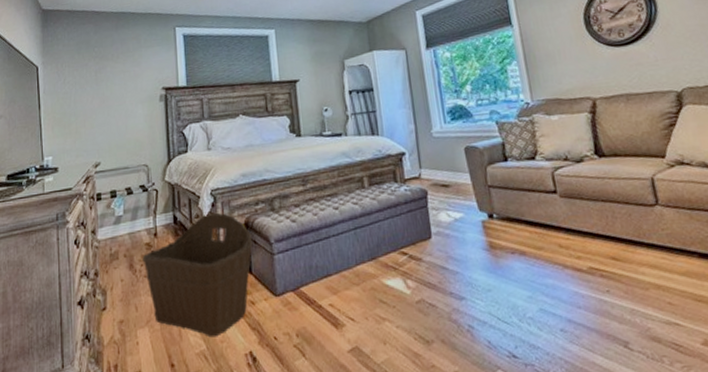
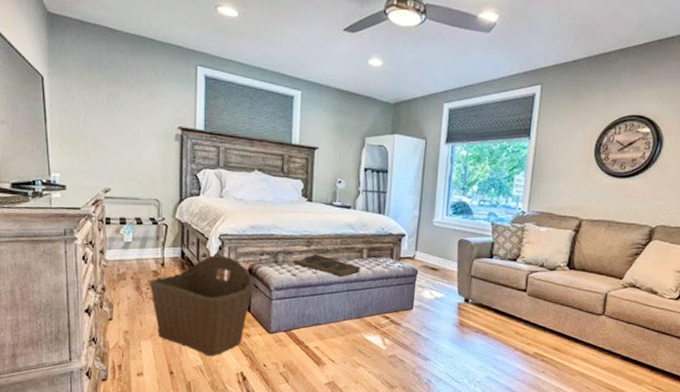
decorative tray: none [289,192,365,214] -> present [292,254,361,277]

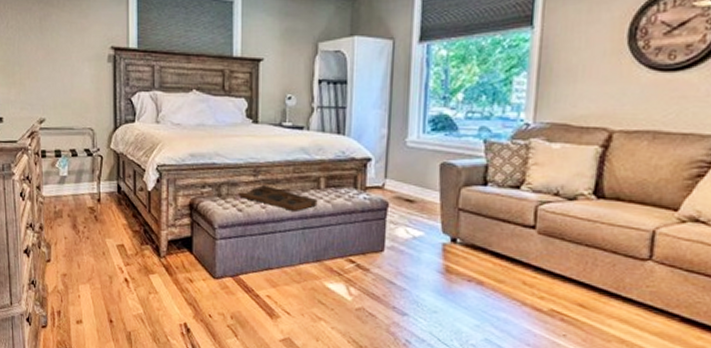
wicker basket: present [149,256,254,356] -> none [85,189,196,303]

